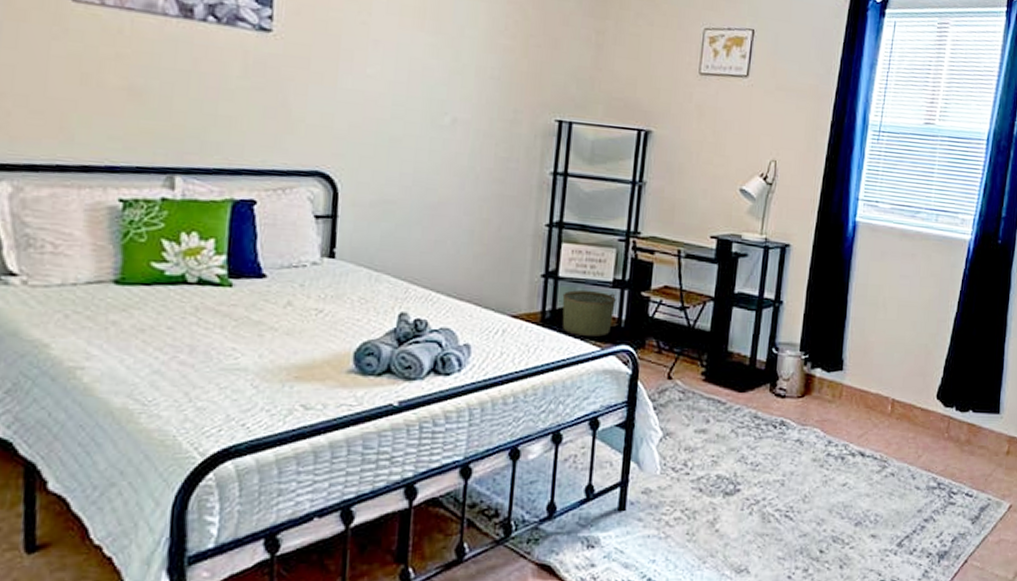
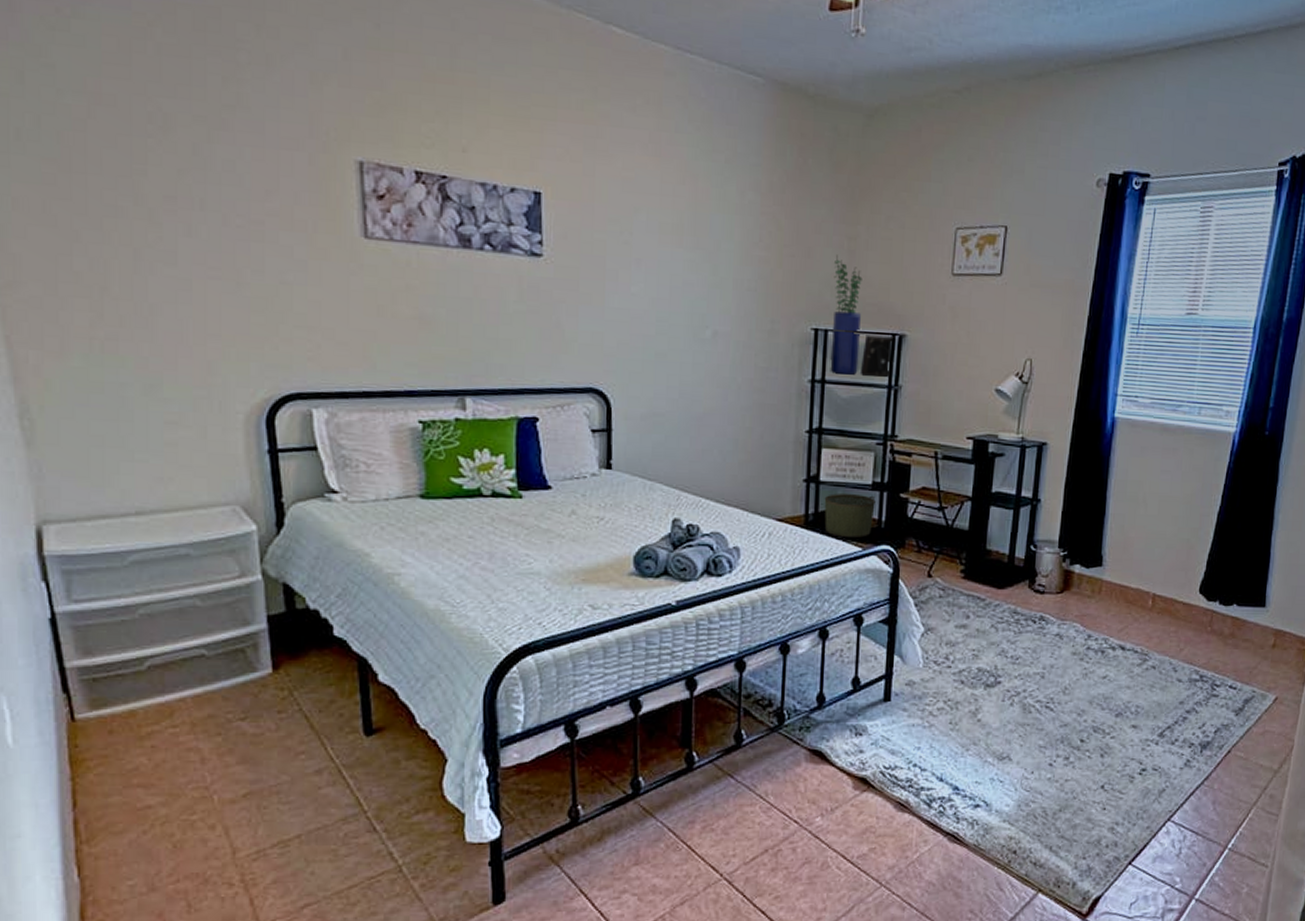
vase: none [574,48,609,169] -> present [831,255,862,375]
picture frame: none [603,129,639,173] -> present [859,335,894,377]

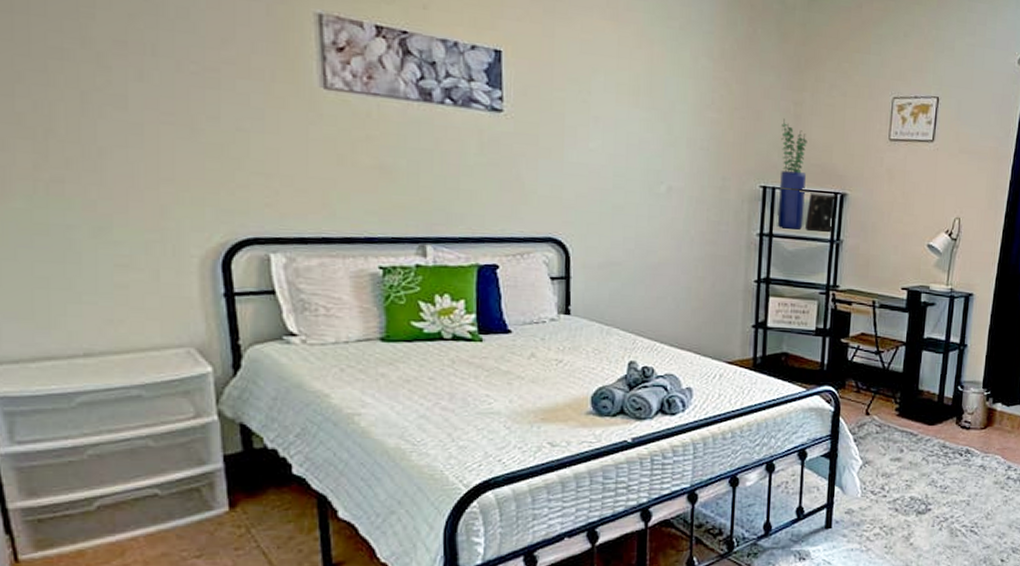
basket: present [824,494,876,538] -> none [771,339,819,379]

